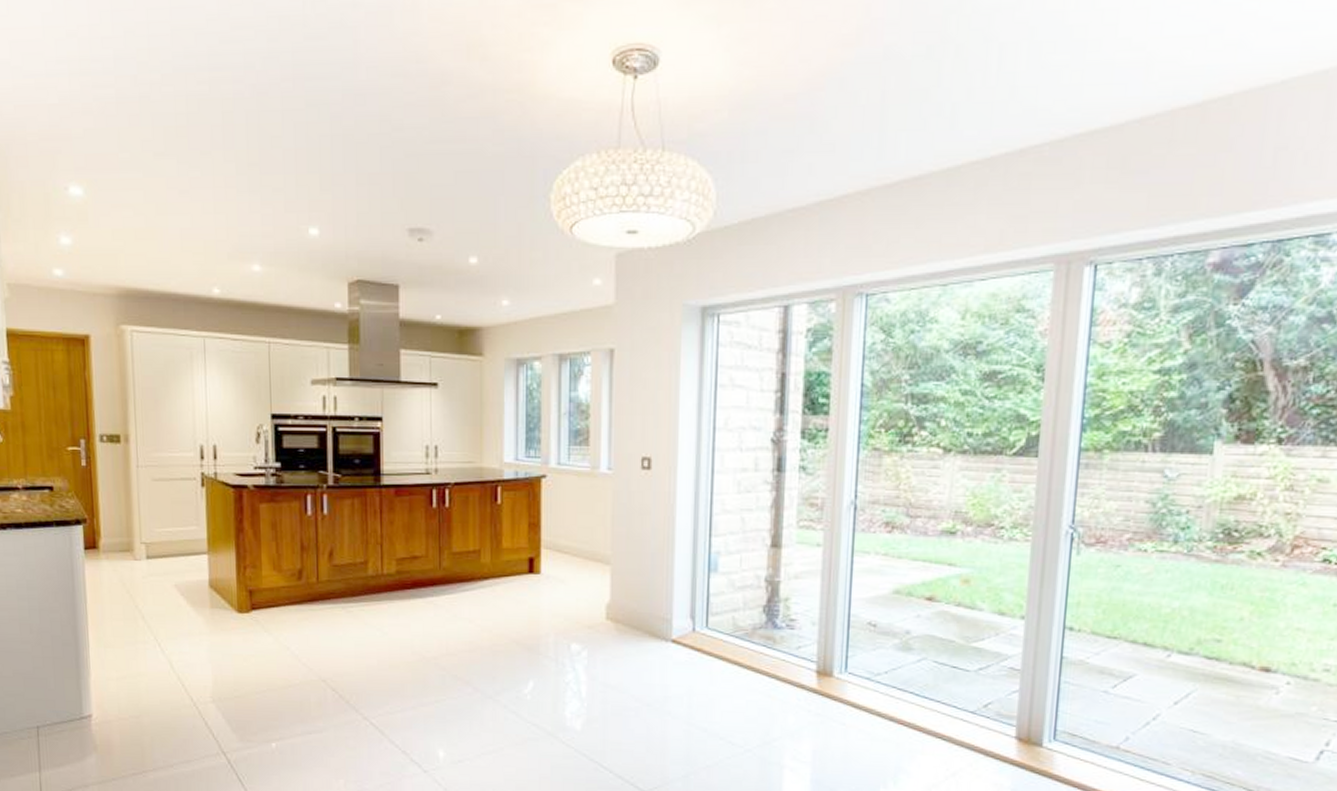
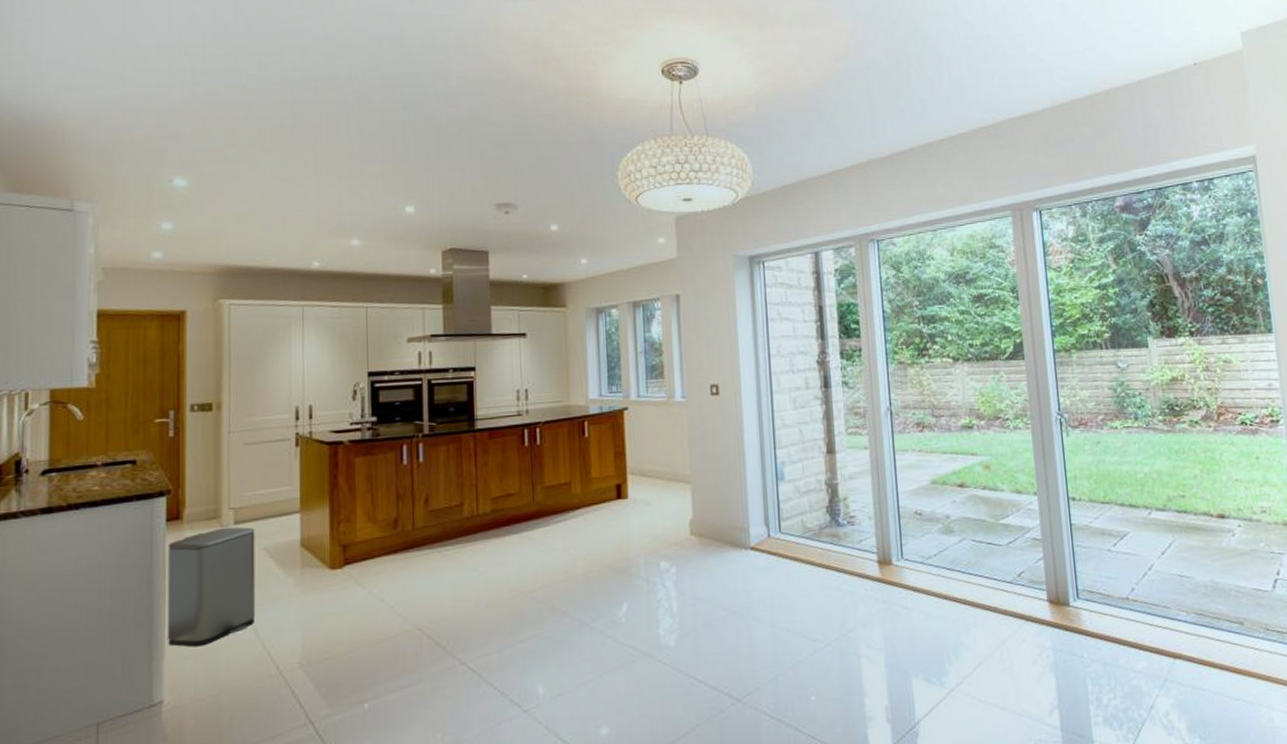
pedal bin: none [87,561,170,671] -> present [168,527,256,647]

